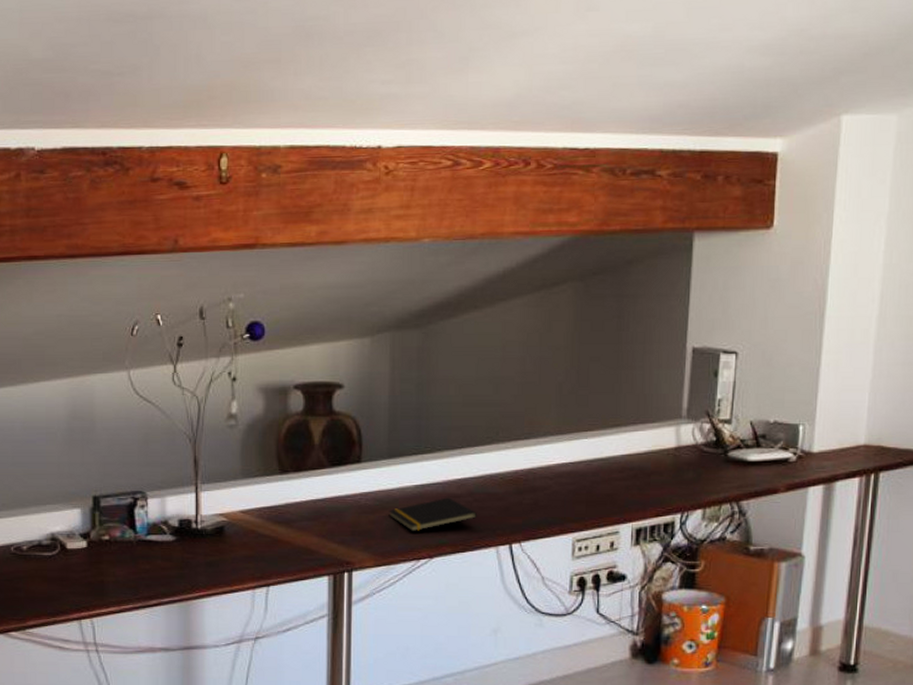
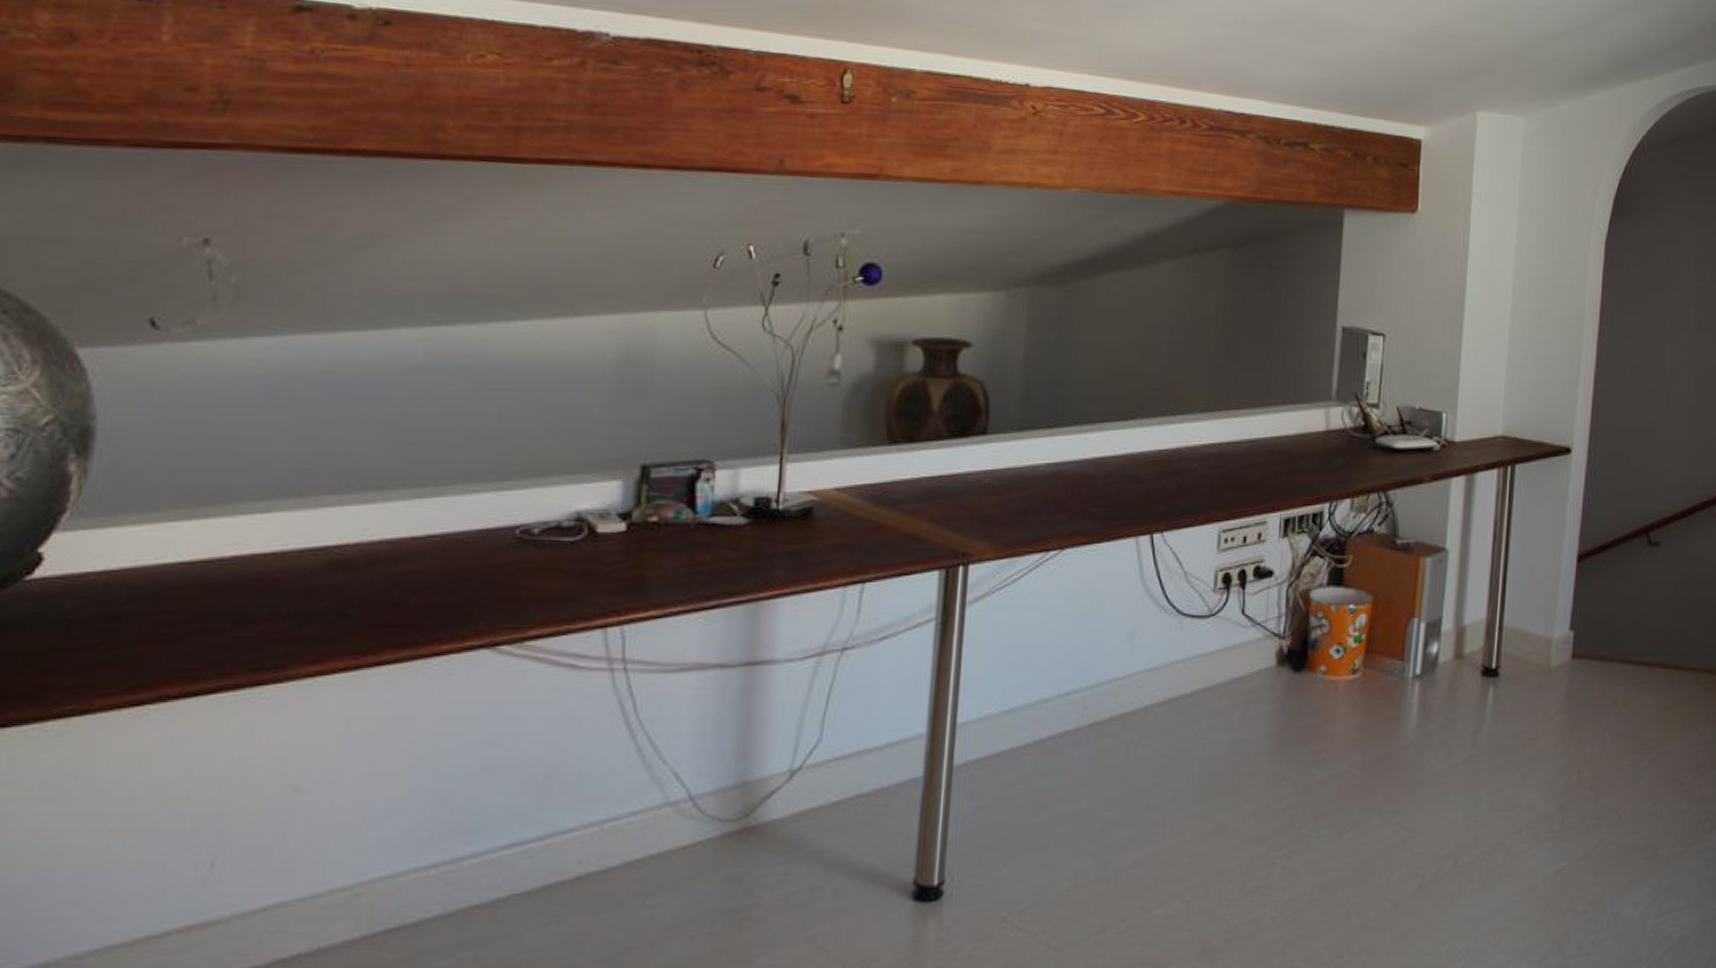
notepad: present [388,497,477,532] -> none [1016,478,1116,518]

